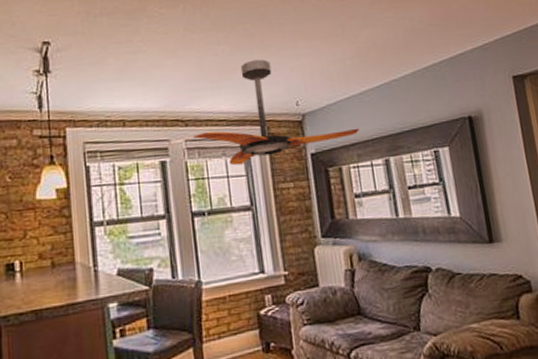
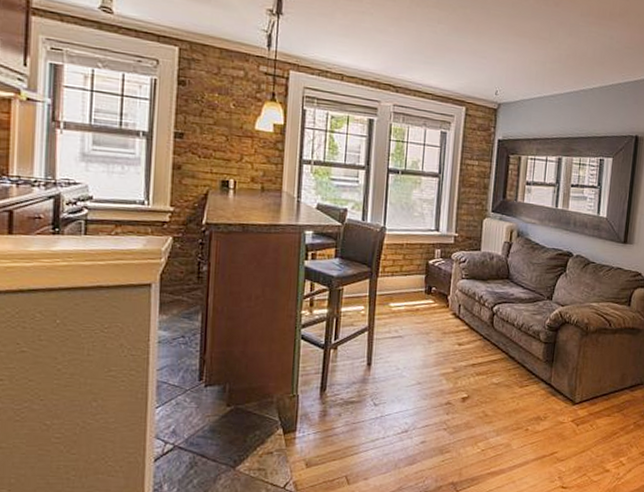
ceiling fan: present [192,59,359,166] -> none [400,44,543,137]

